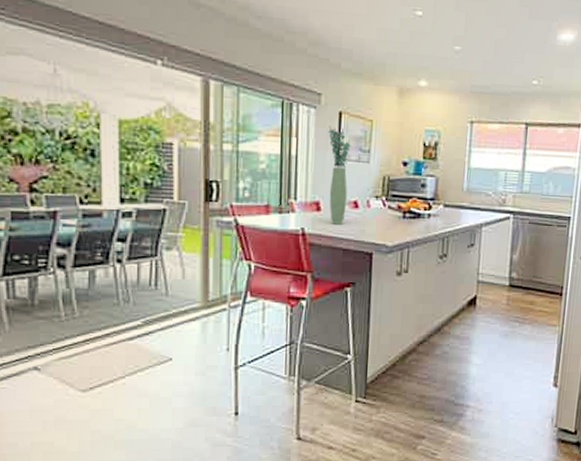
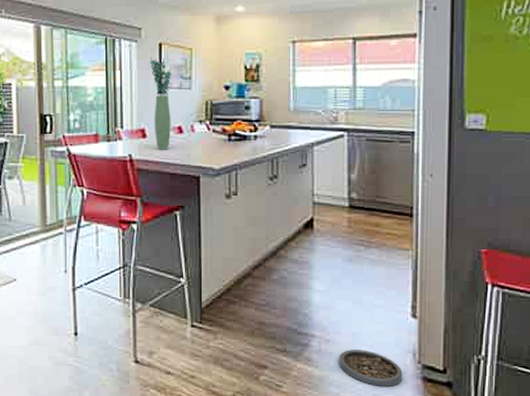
pet bowl: none [488,417,542,449] -> present [339,350,403,387]

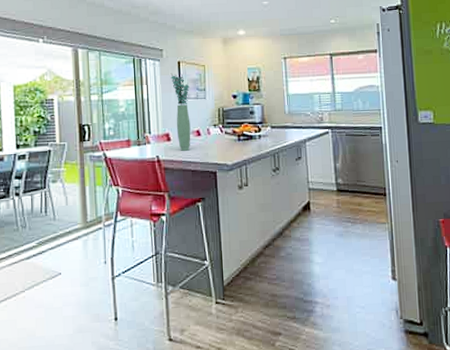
pet bowl: present [339,350,403,387] -> none [338,311,390,342]

